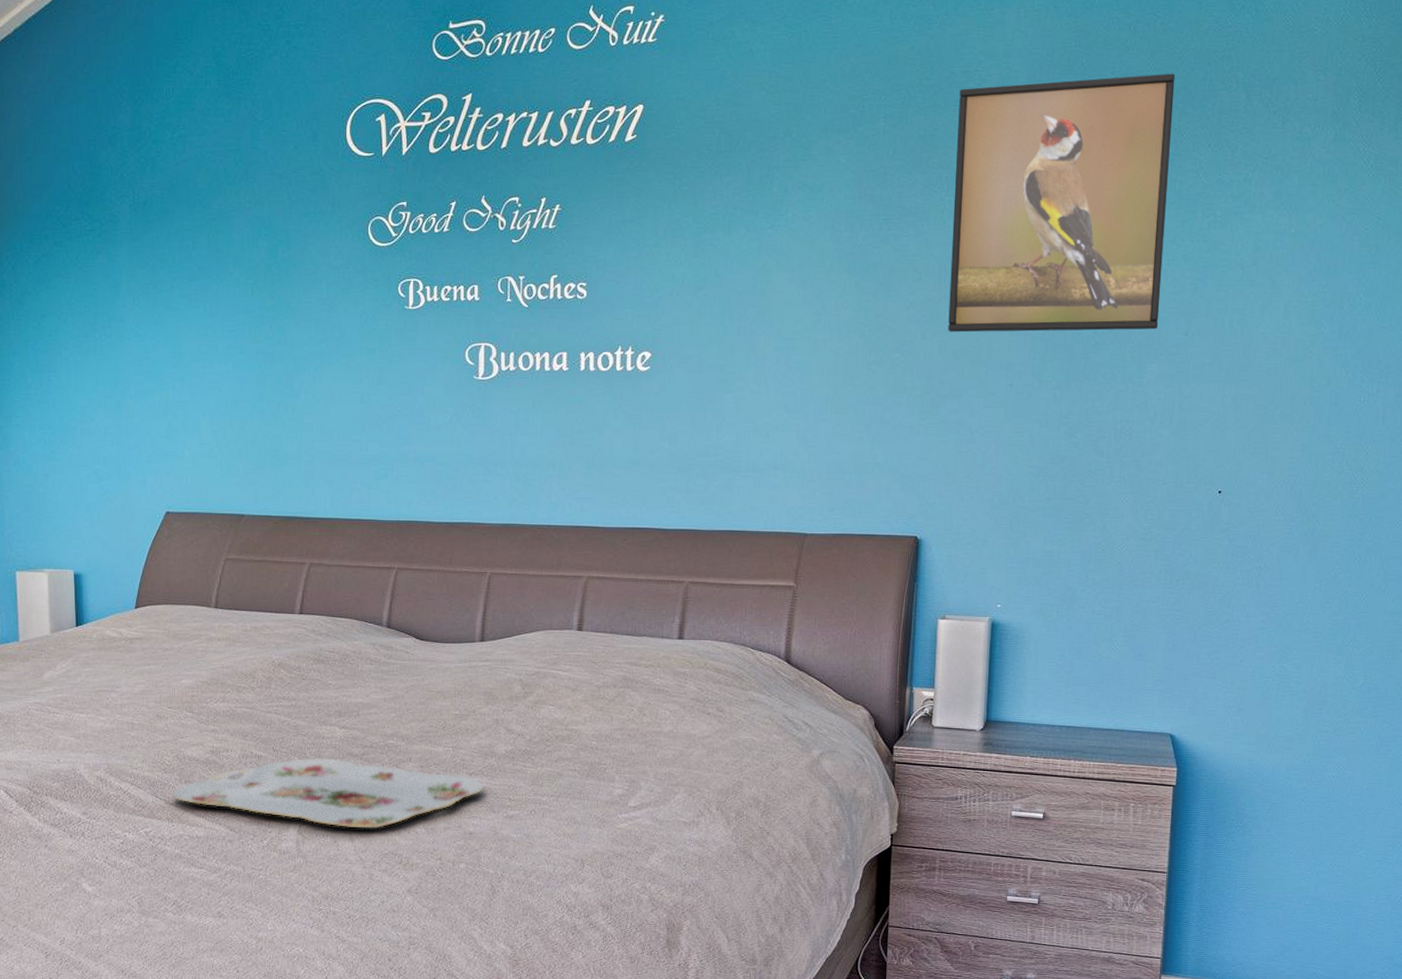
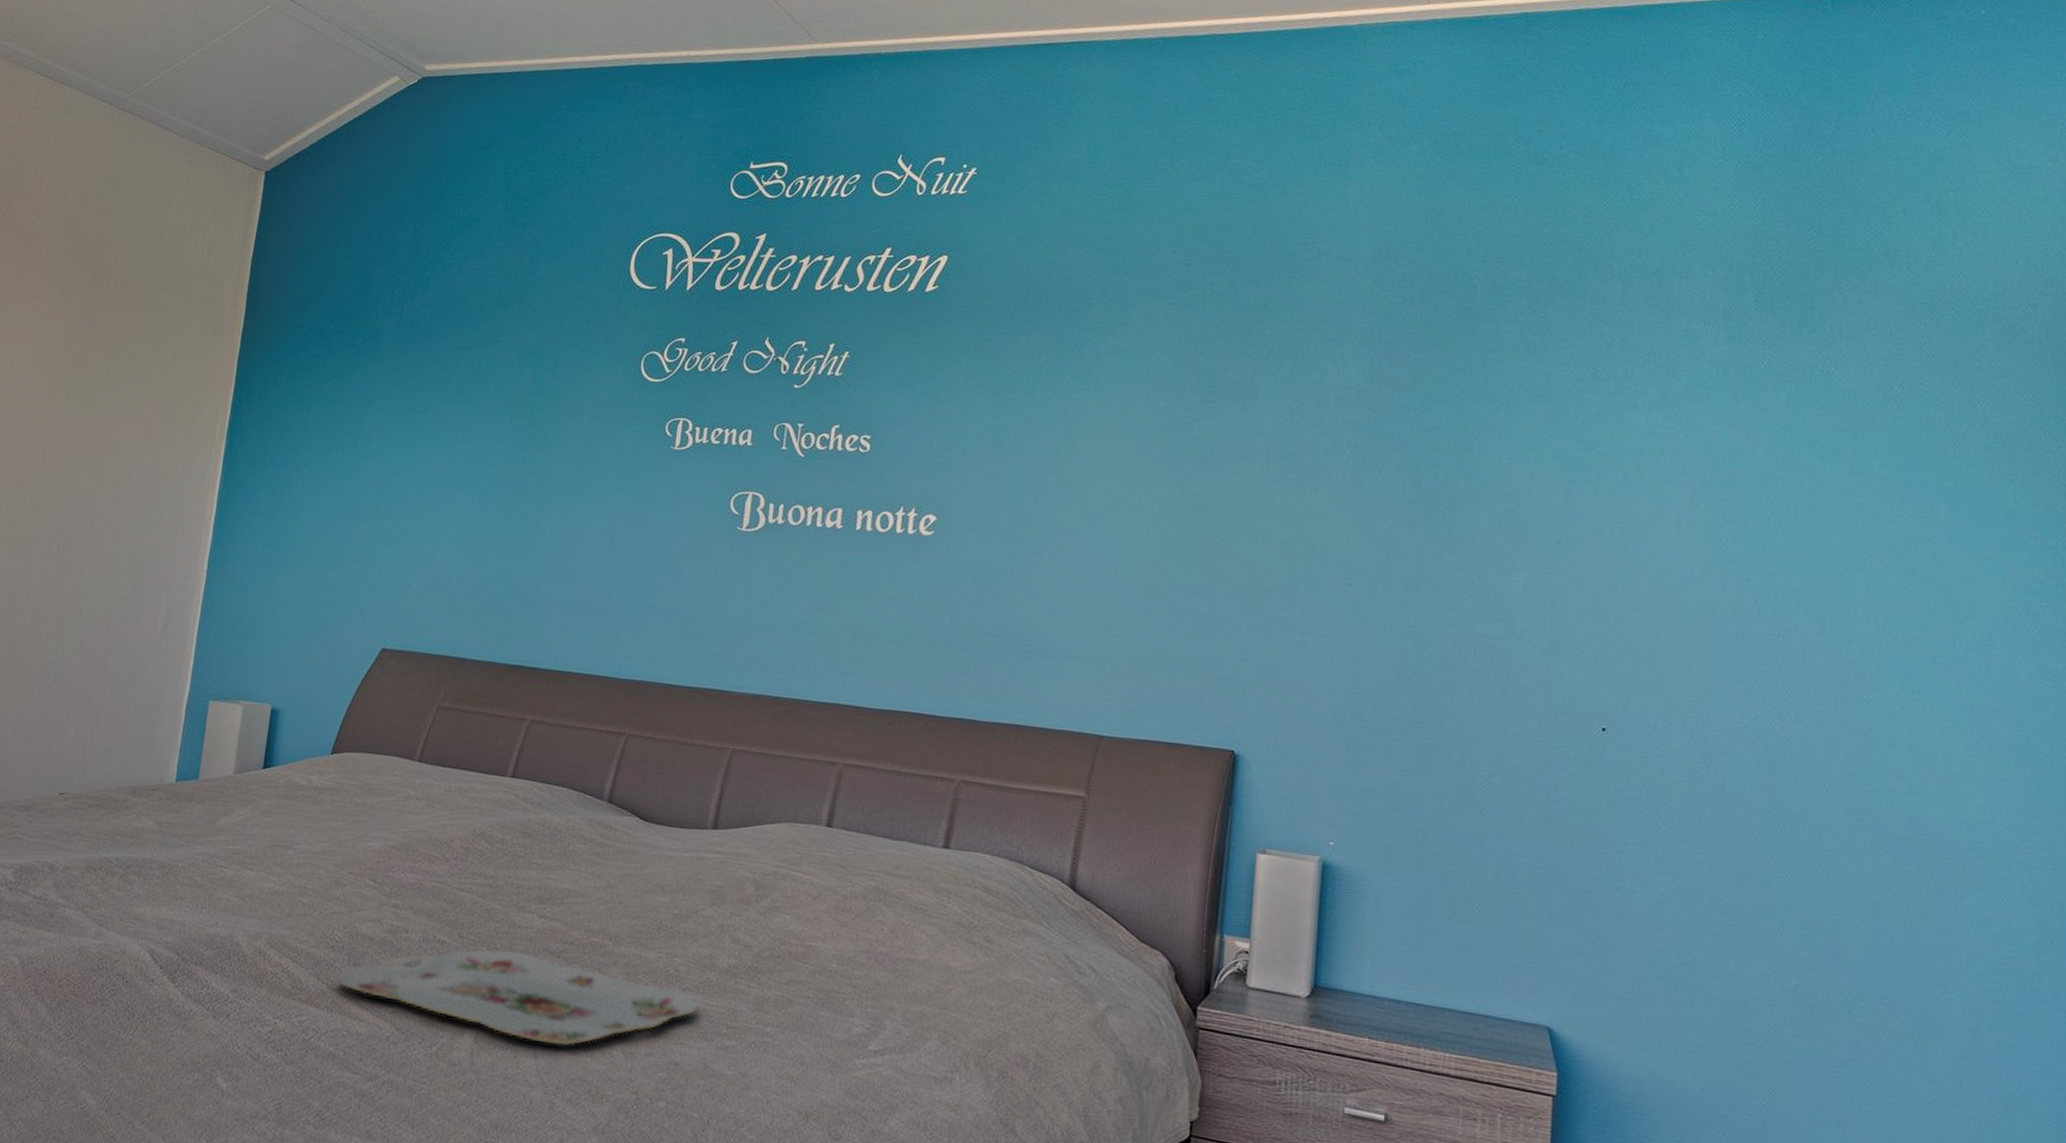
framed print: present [948,73,1175,333] -> none [1277,258,1540,534]

